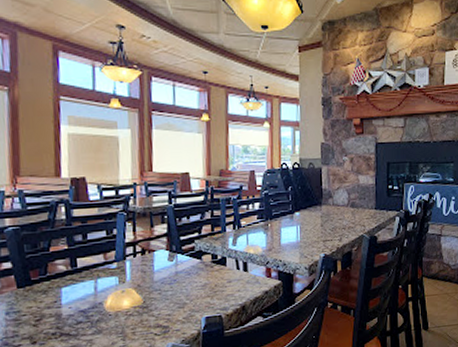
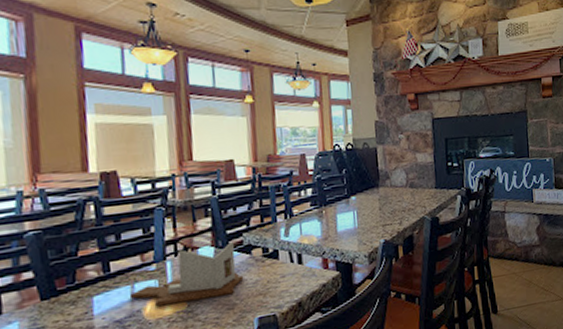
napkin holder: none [92,246,194,301] -> present [129,241,244,307]

